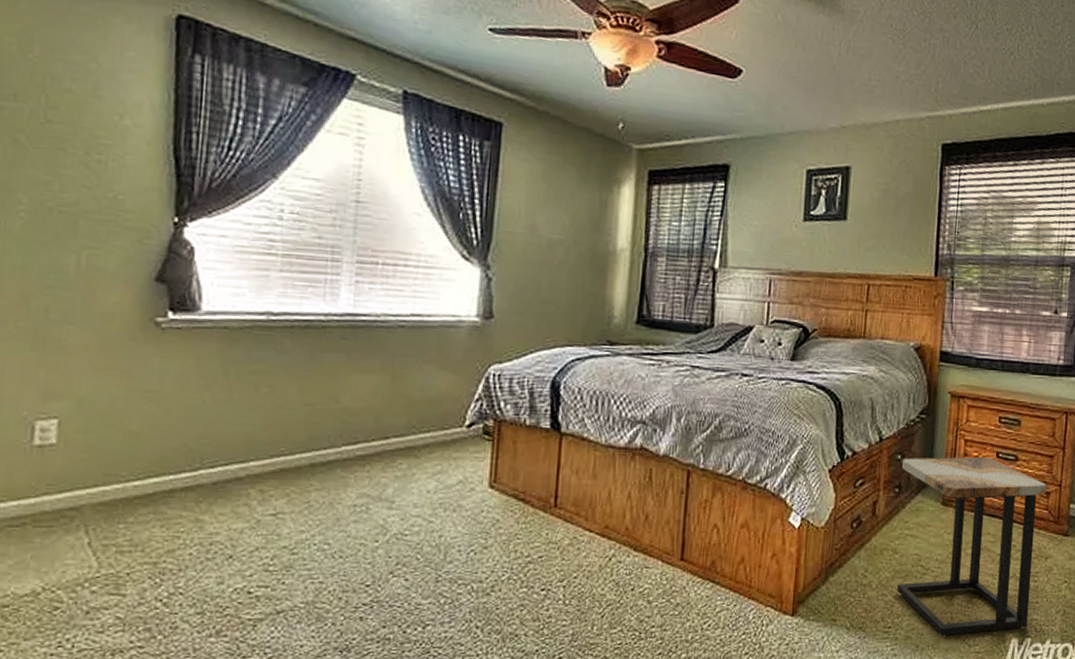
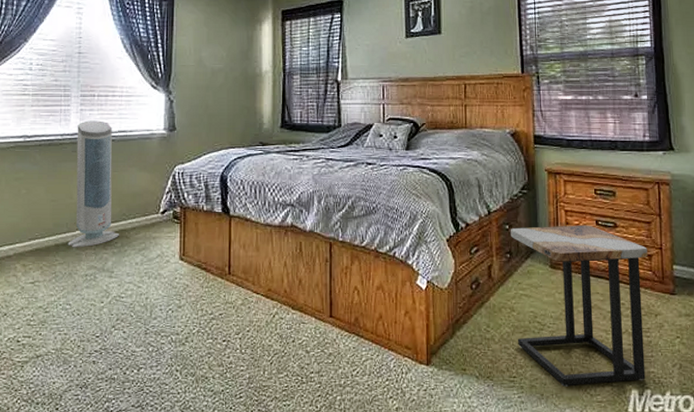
air purifier: none [328,297,407,469] -> present [67,120,120,248]

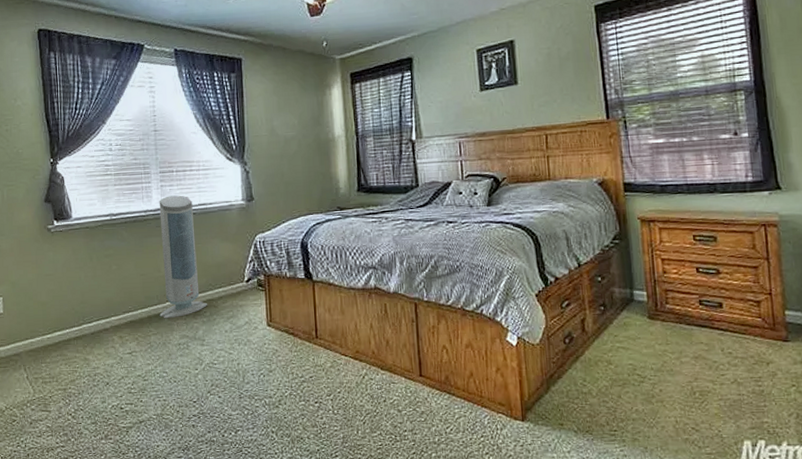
side table: present [510,225,648,387] -> none [602,273,759,439]

